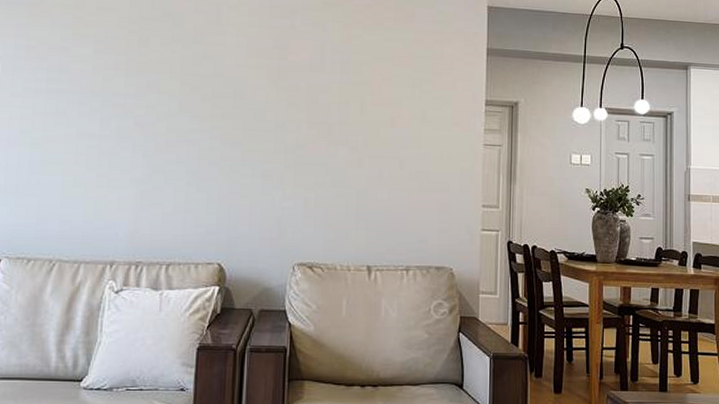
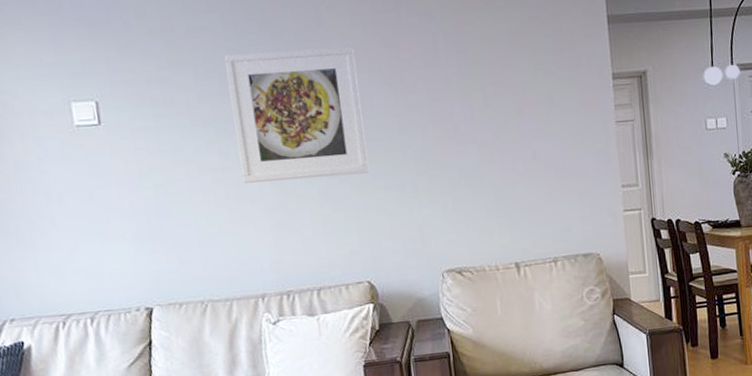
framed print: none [118,35,247,160] -> present [223,46,370,183]

